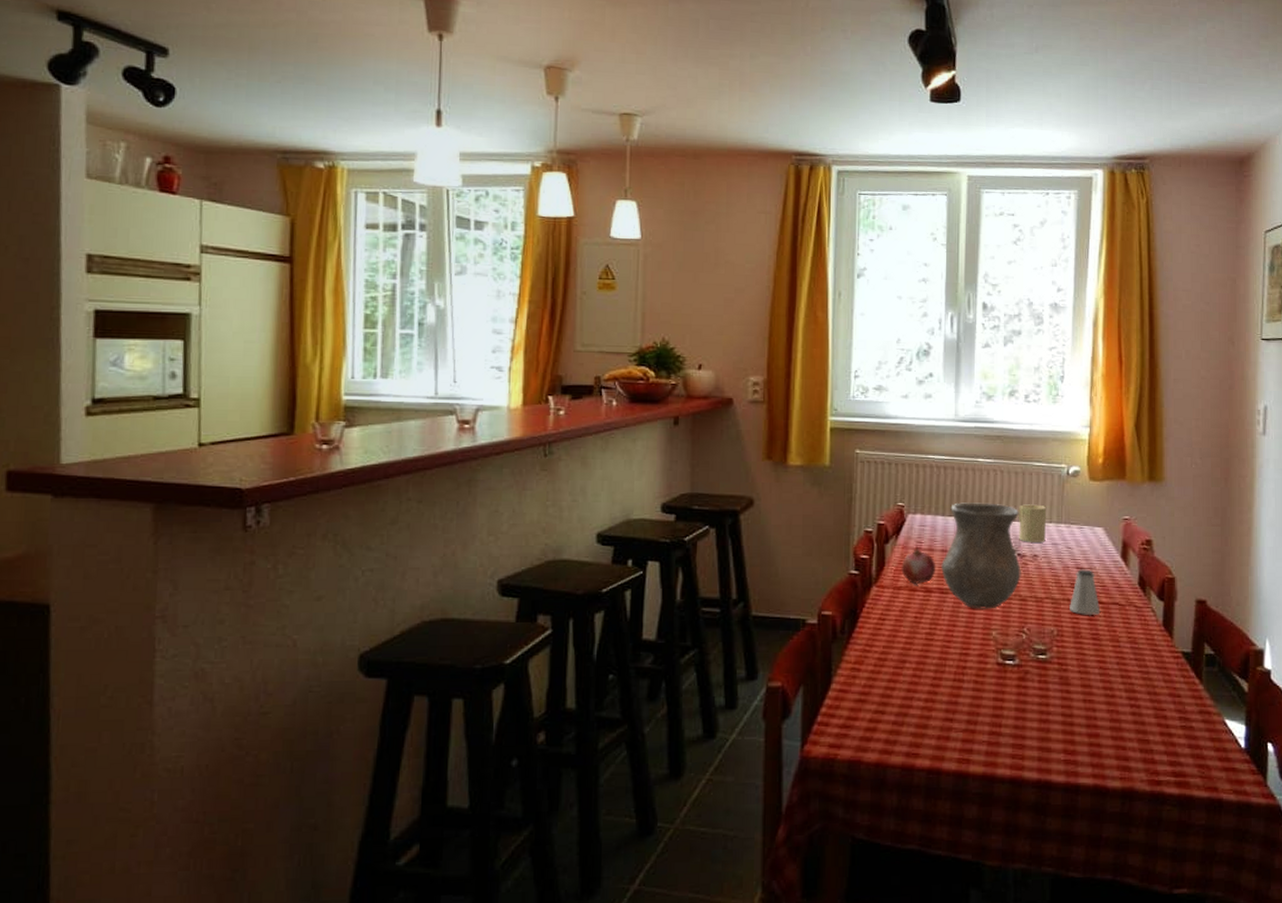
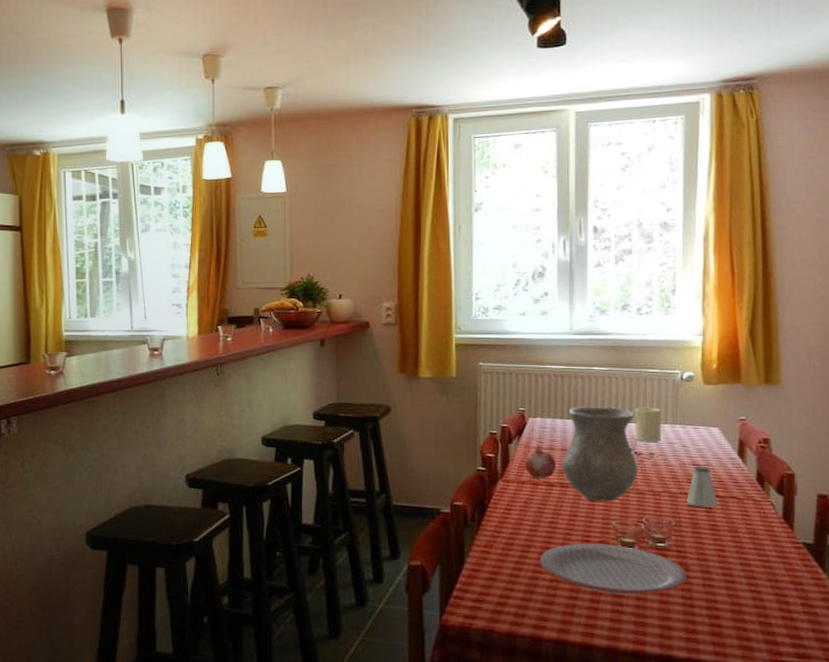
plate: none [914,656,1067,715] -> present [539,543,687,595]

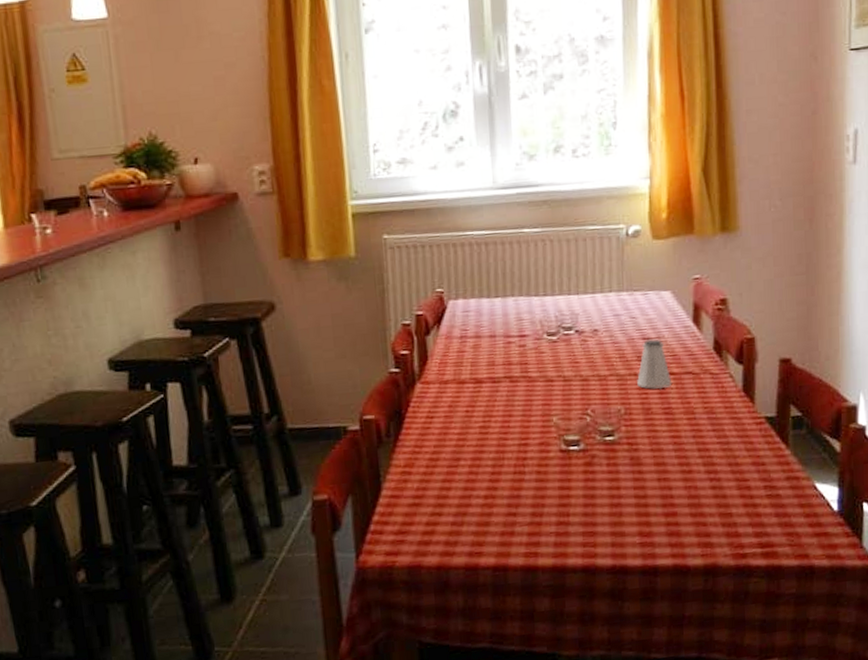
fruit: present [524,446,557,480] -> none [446,334,485,377]
plate: present [539,543,687,595] -> none [470,445,640,504]
vase: present [561,406,638,502] -> none [490,277,581,396]
candle: present [634,407,662,442] -> none [573,273,606,317]

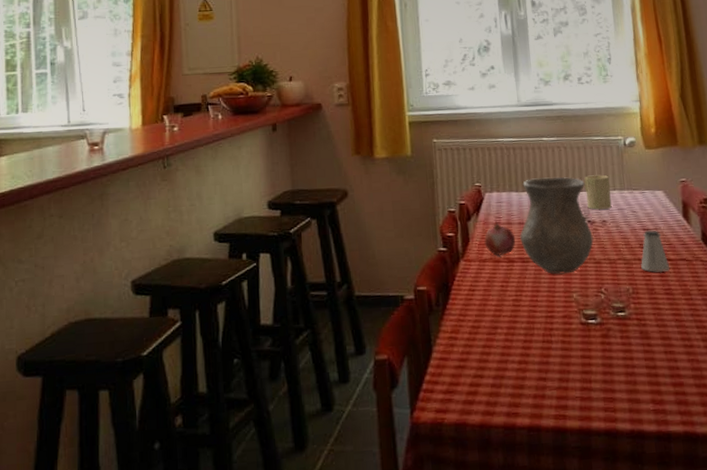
fruit: none [446,334,485,377] -> present [484,221,516,257]
vase: none [490,277,581,396] -> present [520,177,594,275]
candle: none [573,273,606,317] -> present [584,174,612,210]

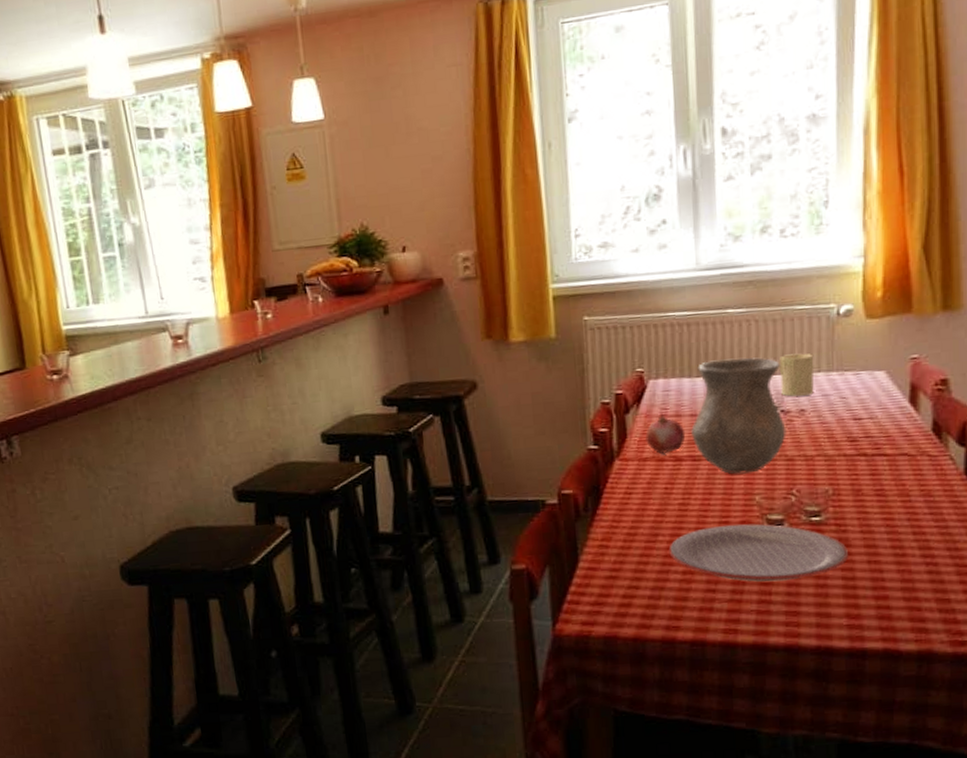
plate: none [506,318,649,371] -> present [668,523,848,582]
saltshaker: present [641,230,670,273] -> none [847,419,886,471]

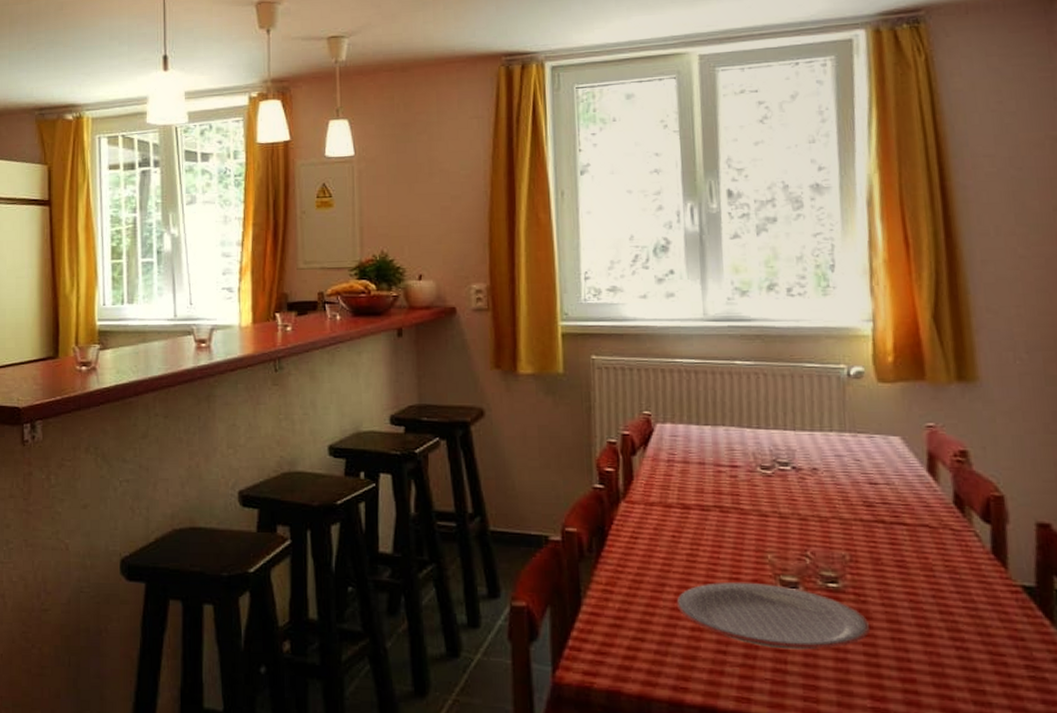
fruit: present [645,413,686,455] -> none [652,458,694,501]
vase: present [691,357,786,474] -> none [699,410,799,529]
candle: present [780,353,814,397] -> none [789,411,826,454]

